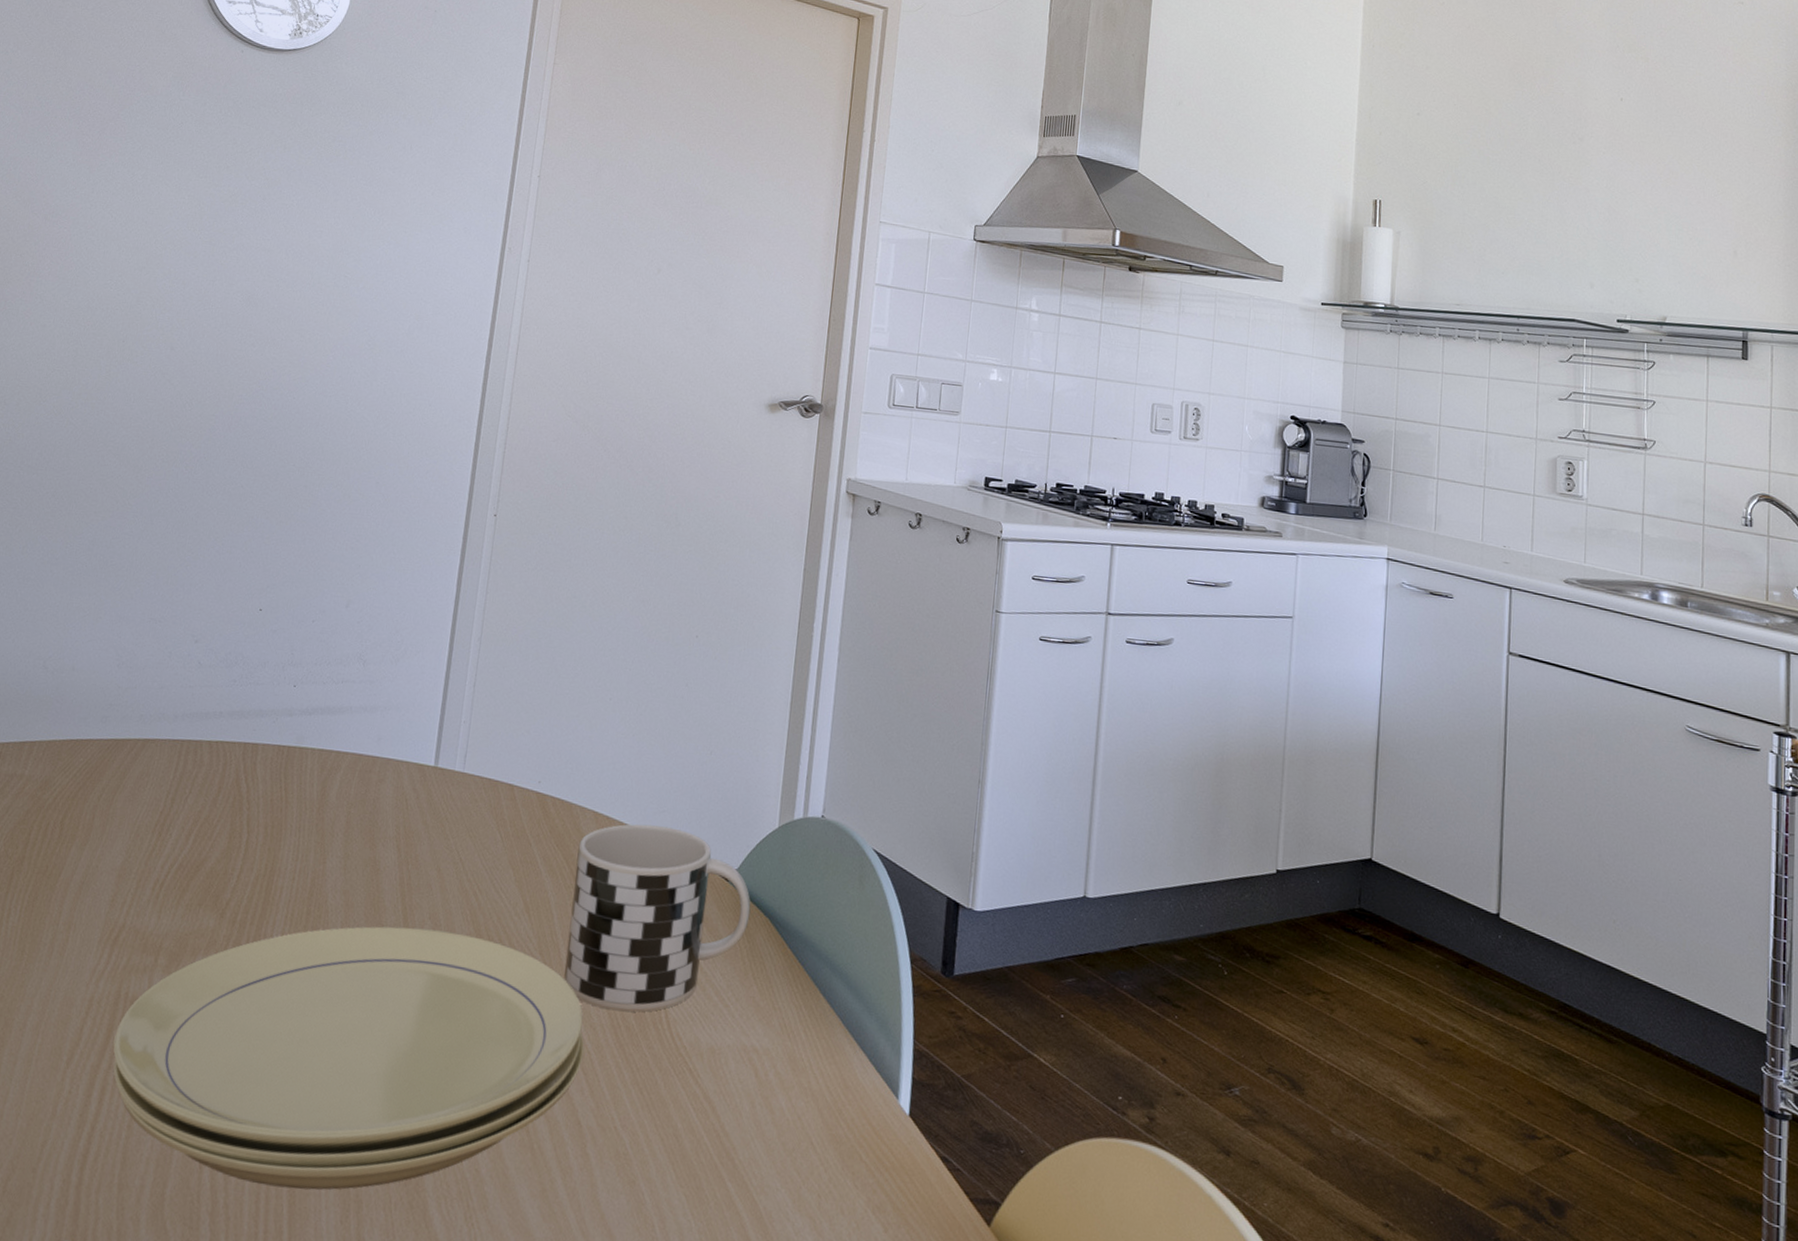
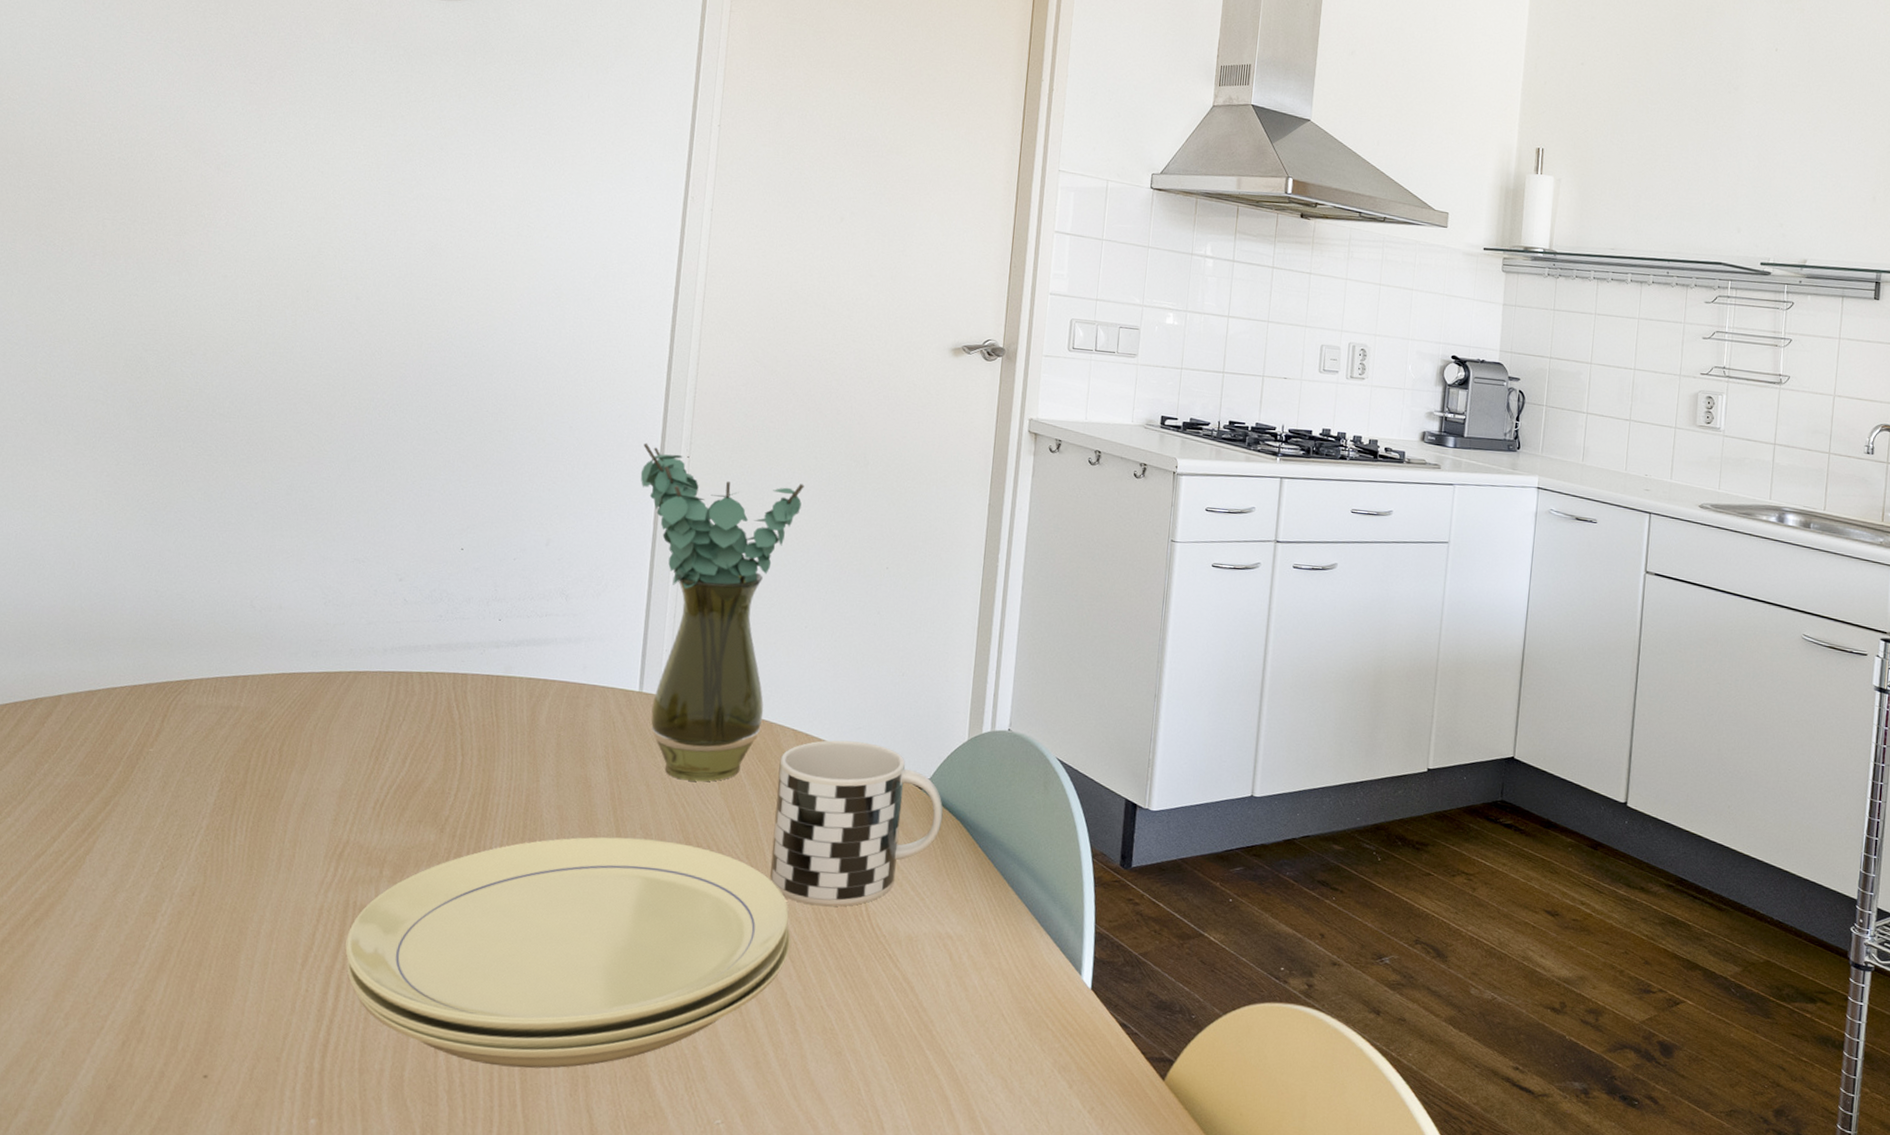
vase: none [445,499,613,868] -> present [640,442,805,782]

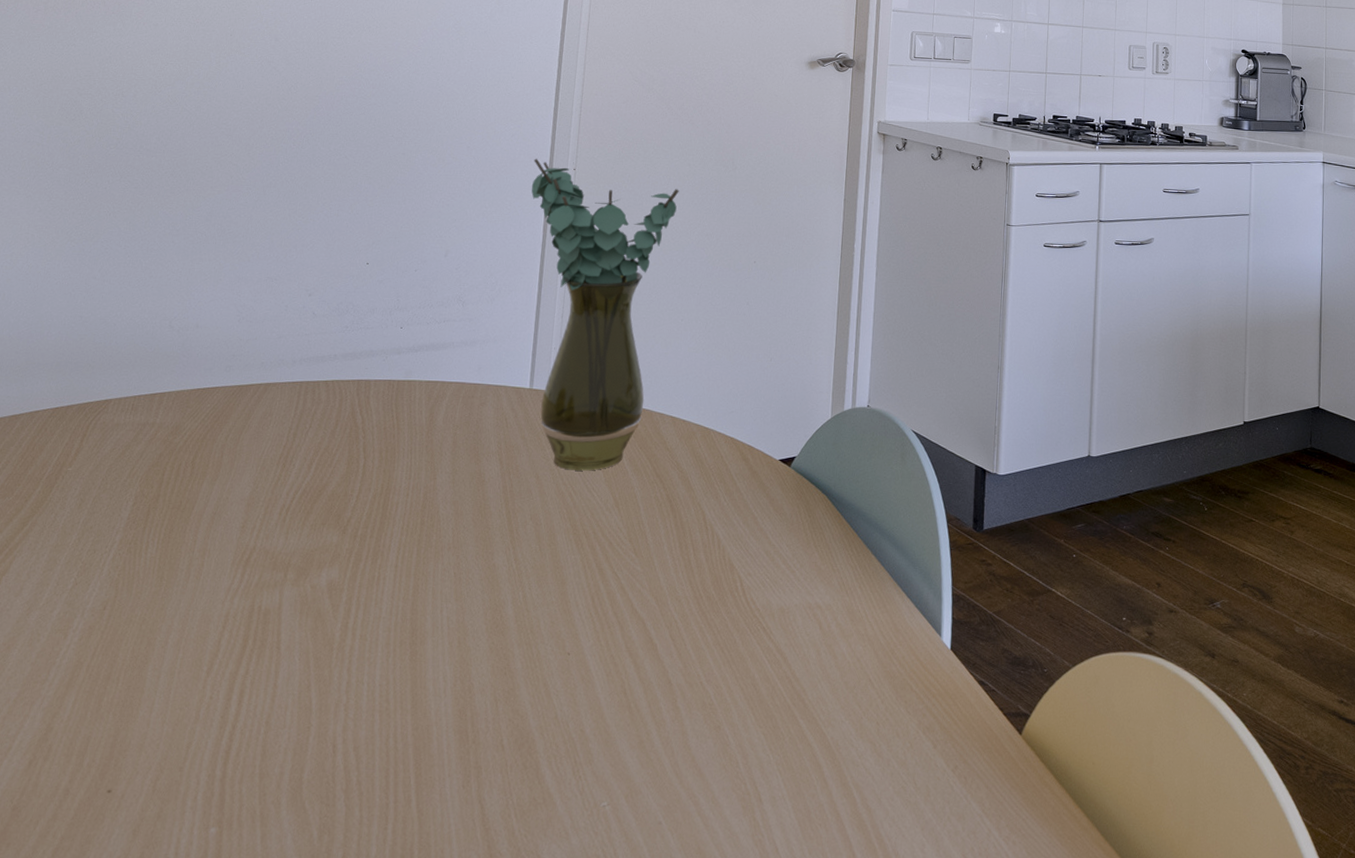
plate: present [345,837,791,1069] -> none [249,528,672,762]
cup: present [769,740,944,907] -> none [651,424,810,584]

